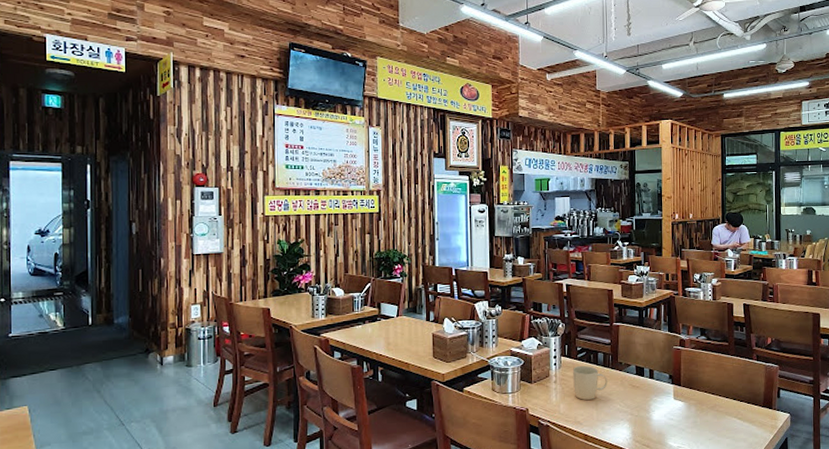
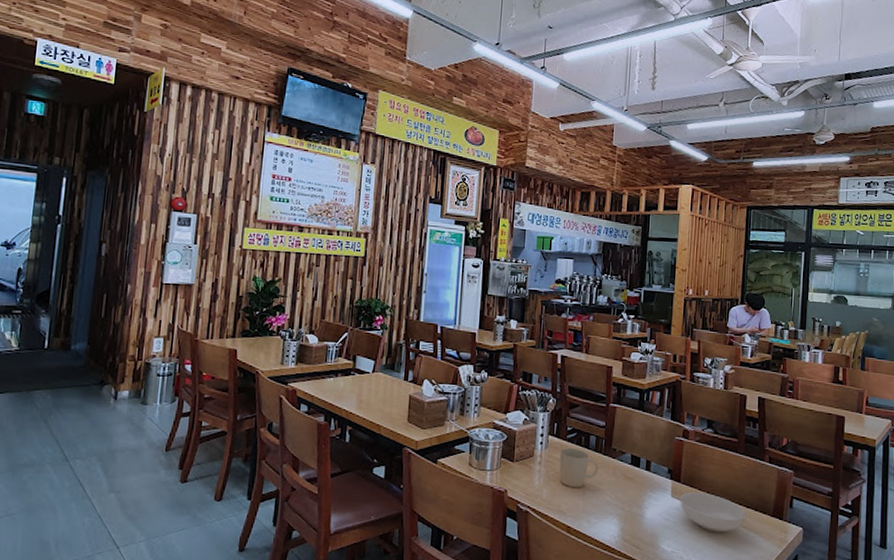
bowl: none [681,392,740,427] -> present [680,491,746,533]

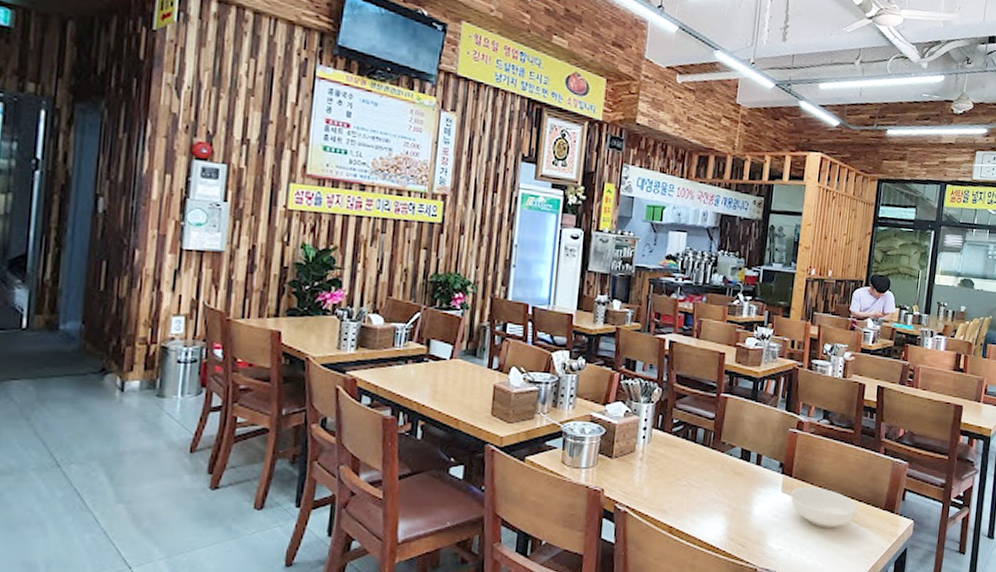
mug: present [559,448,598,488] -> none [662,442,705,486]

